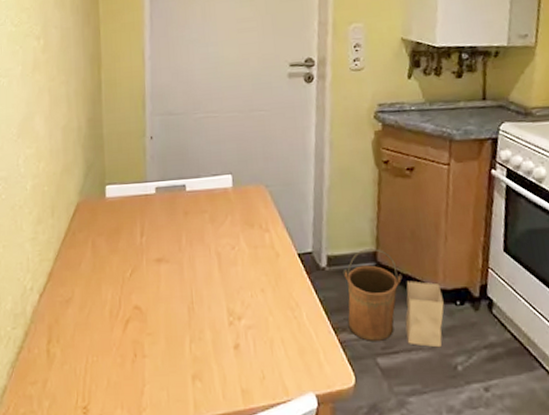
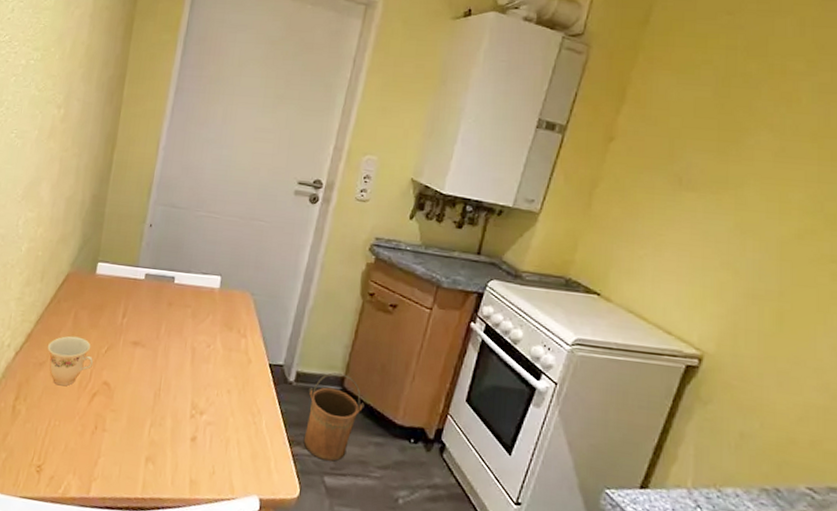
teacup: none [70,265,121,320] -> present [47,335,94,386]
paper bag: present [405,280,444,348] -> none [356,410,399,479]

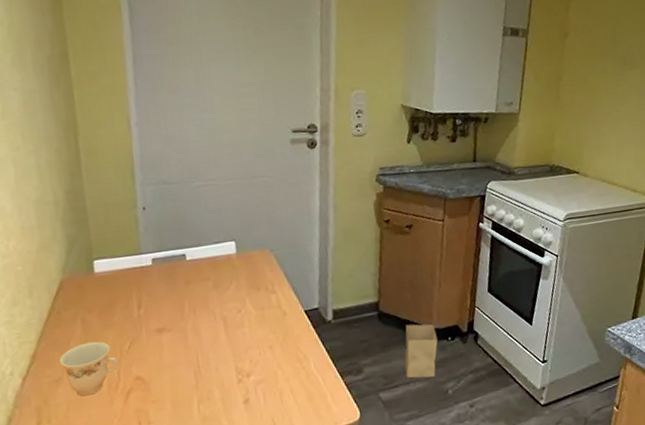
bucket: present [303,372,365,462] -> none [347,299,402,380]
paper bag: none [356,410,399,479] -> present [404,323,438,379]

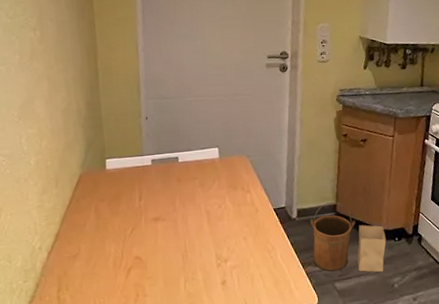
teacup: present [58,341,119,396] -> none [76,225,123,270]
bucket: none [347,299,402,380] -> present [309,202,356,271]

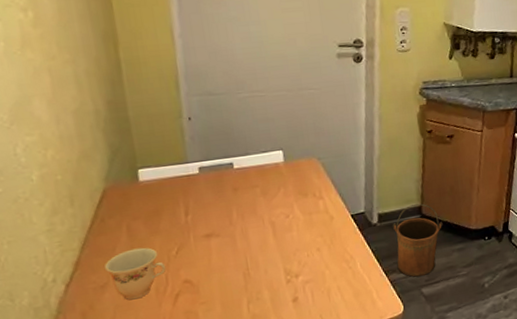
teacup: none [76,225,123,270] -> present [104,247,167,300]
paper bag: present [357,224,386,273] -> none [444,225,476,275]

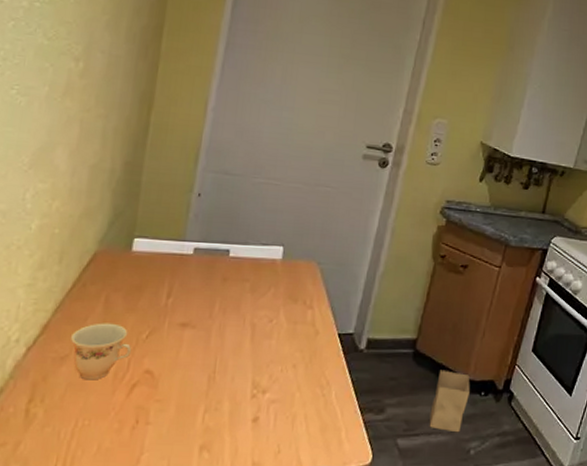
bucket: present [392,203,443,277] -> none [375,336,437,423]
paper bag: none [444,225,476,275] -> present [429,370,470,433]

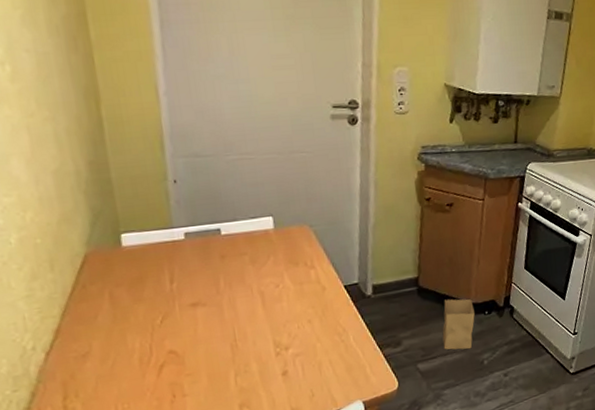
teacup: present [70,322,132,380] -> none [85,315,151,371]

